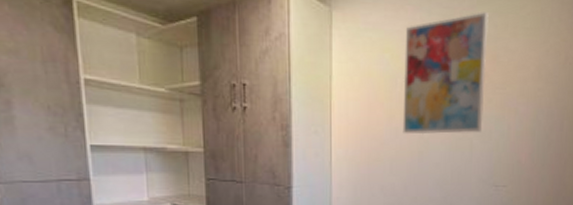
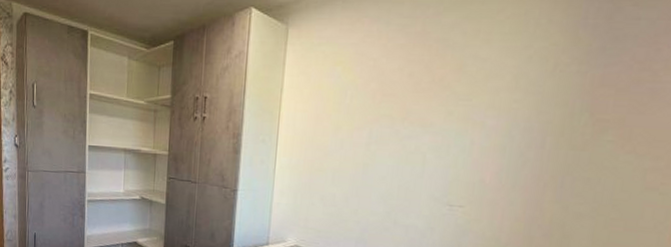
wall art: present [402,12,489,135] -> none [348,19,457,148]

